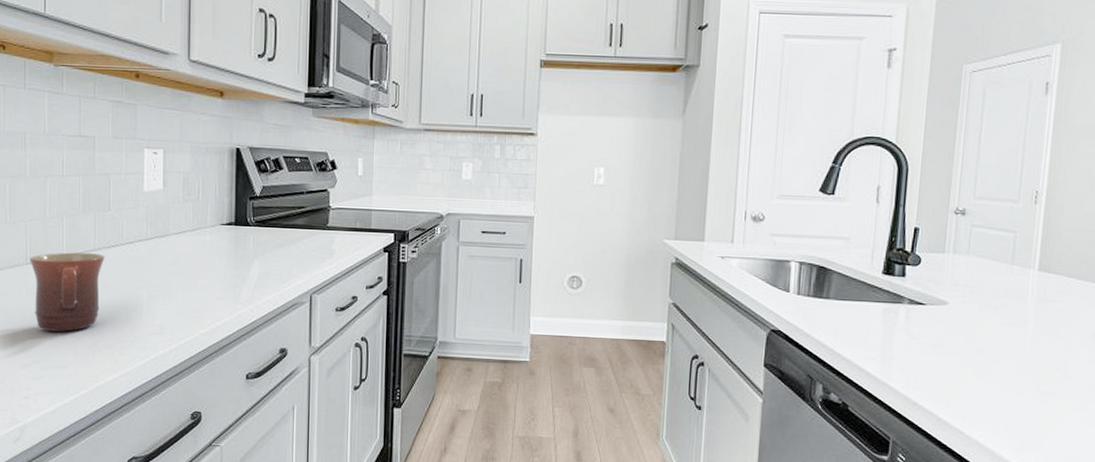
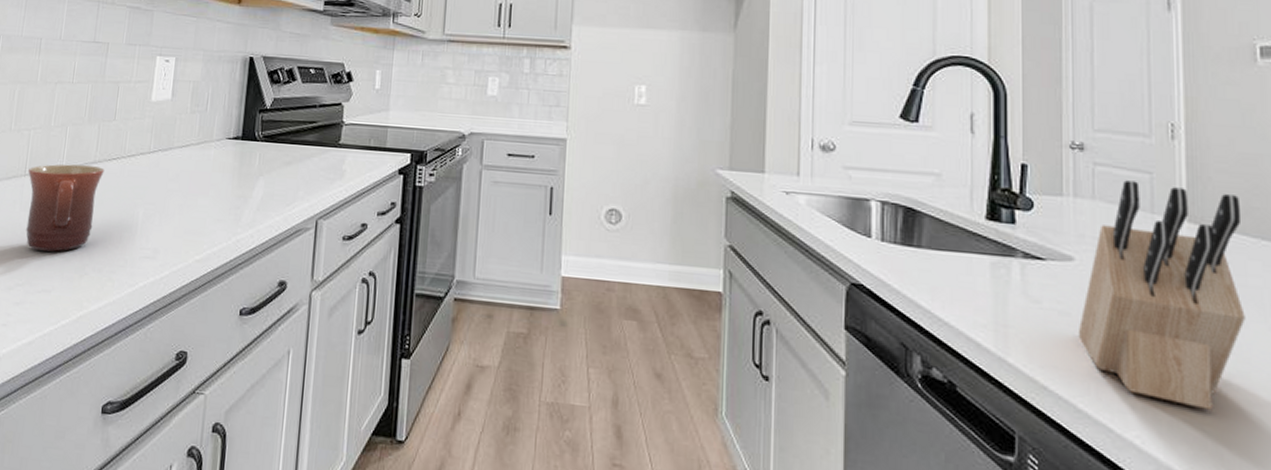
knife block: none [945,239,1080,413] -> present [1078,180,1245,410]

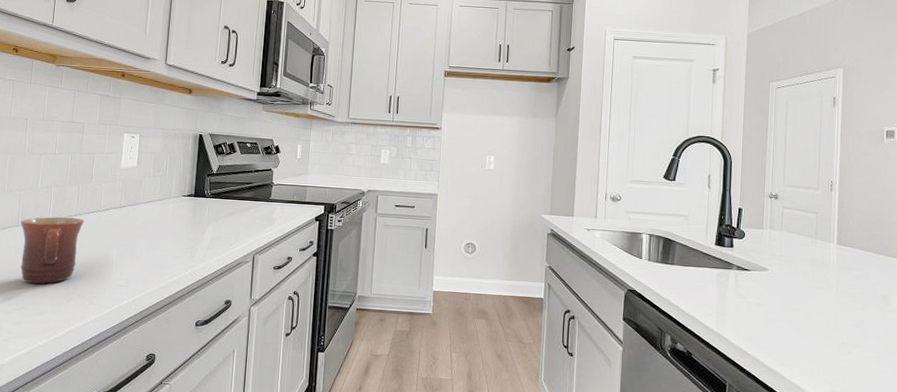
knife block: present [1078,180,1245,410] -> none [767,218,869,362]

